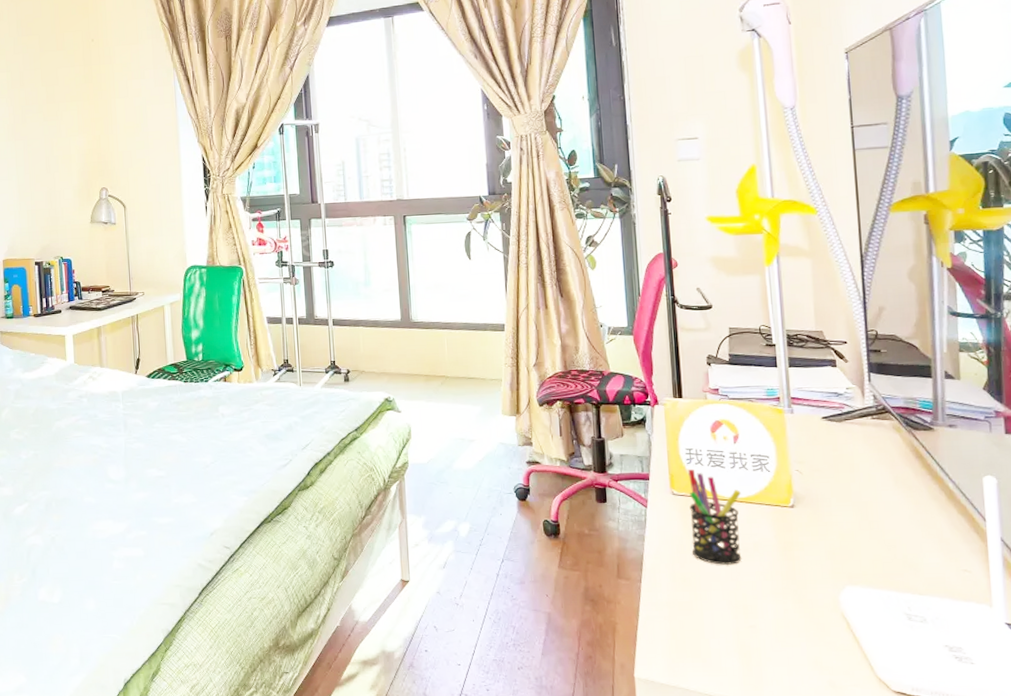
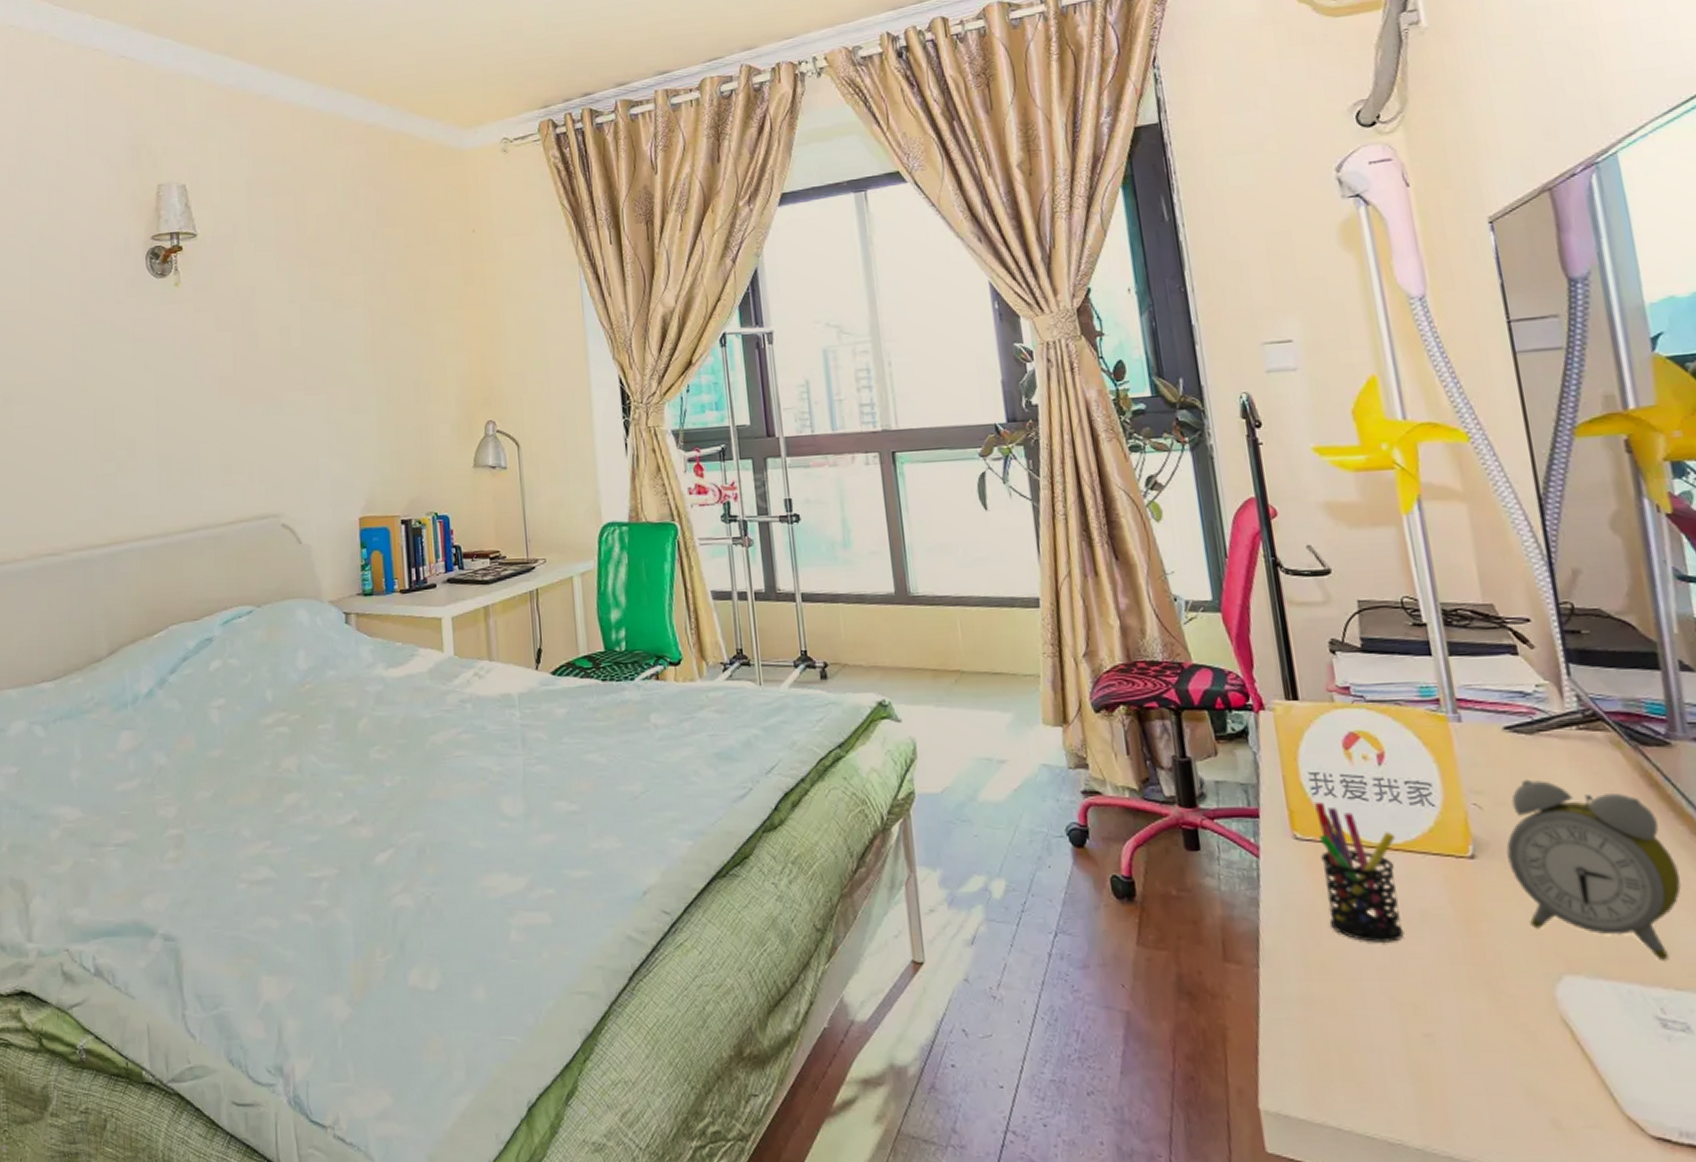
alarm clock: none [816,453,931,576] -> present [1506,779,1681,962]

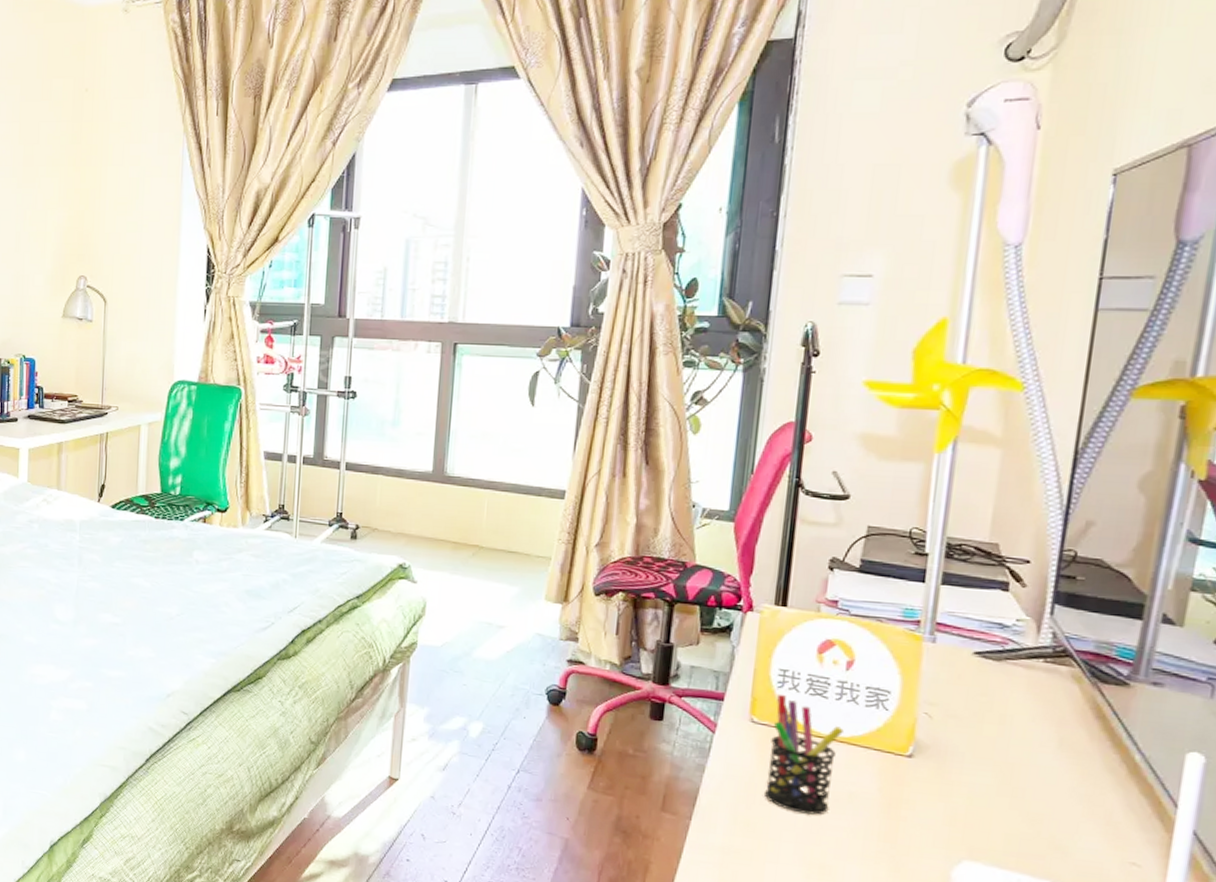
alarm clock: present [1506,779,1681,962] -> none [942,698,1100,861]

